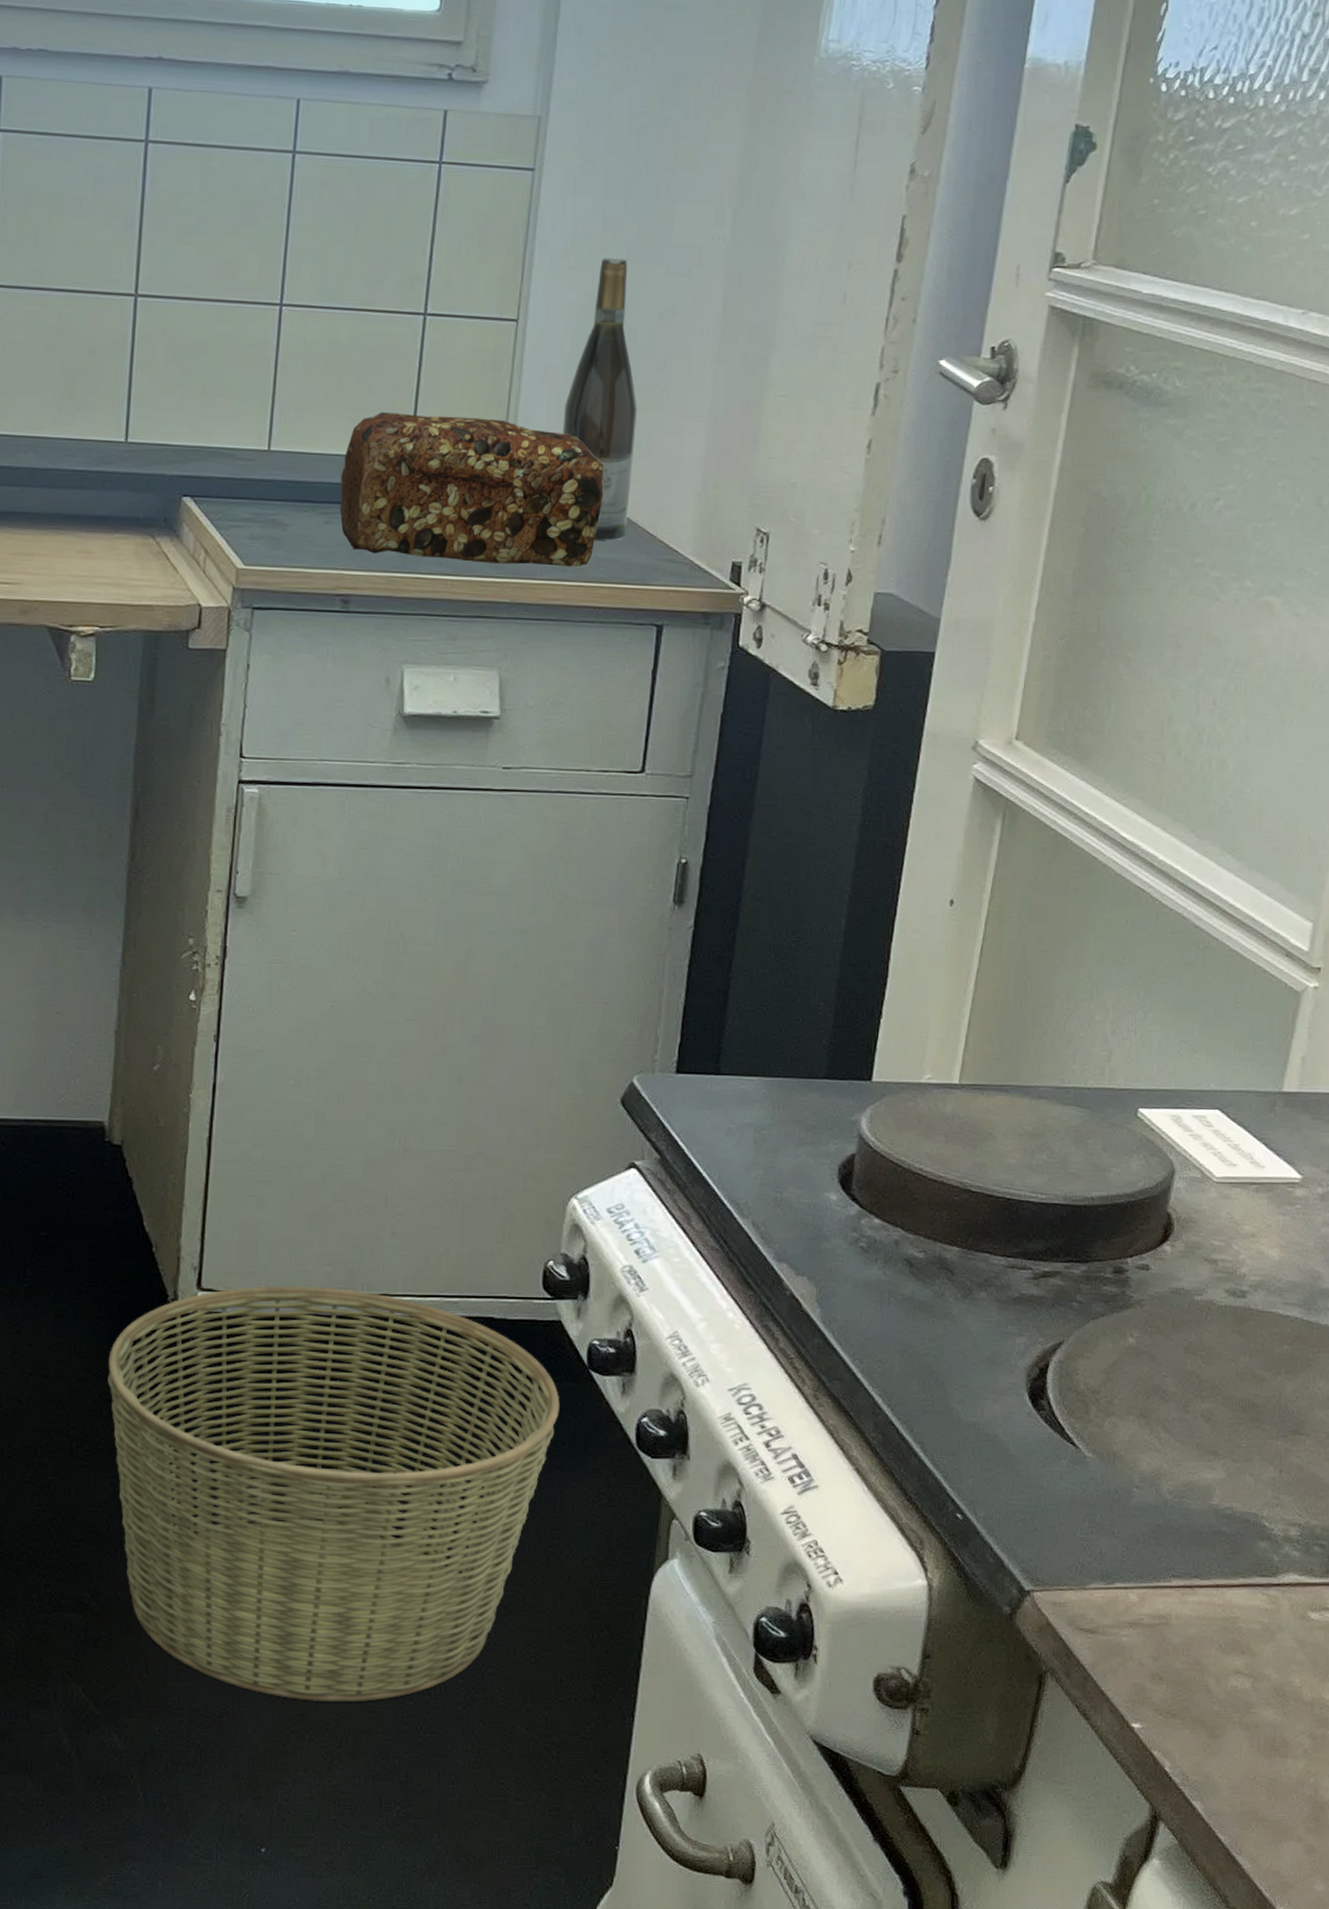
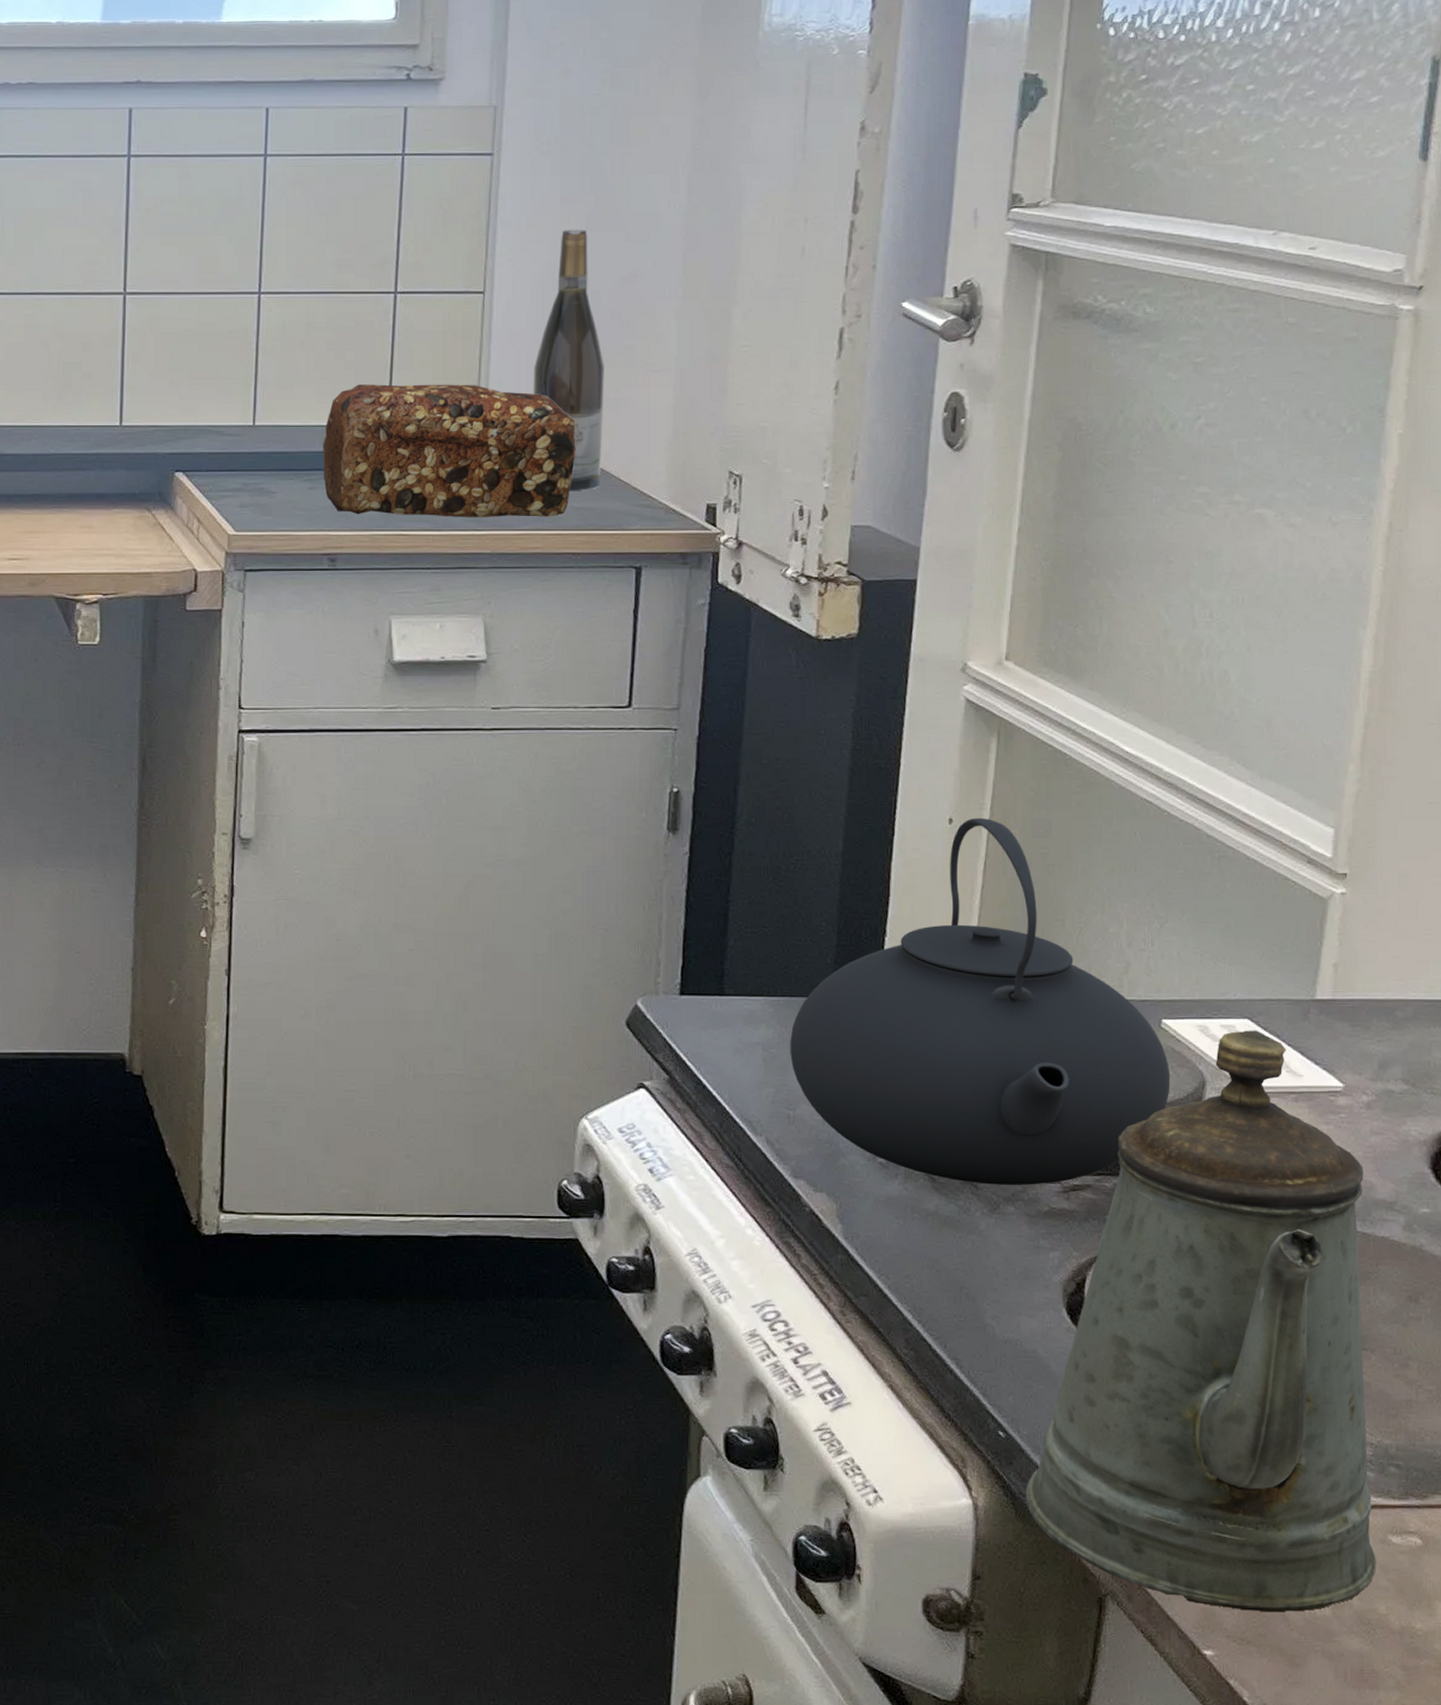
basket: present [107,1285,560,1703] -> none [137,1207,581,1617]
teakettle: none [781,900,1143,1271] -> present [790,817,1171,1185]
coffee pot: none [977,1121,1314,1685] -> present [1026,1030,1376,1612]

